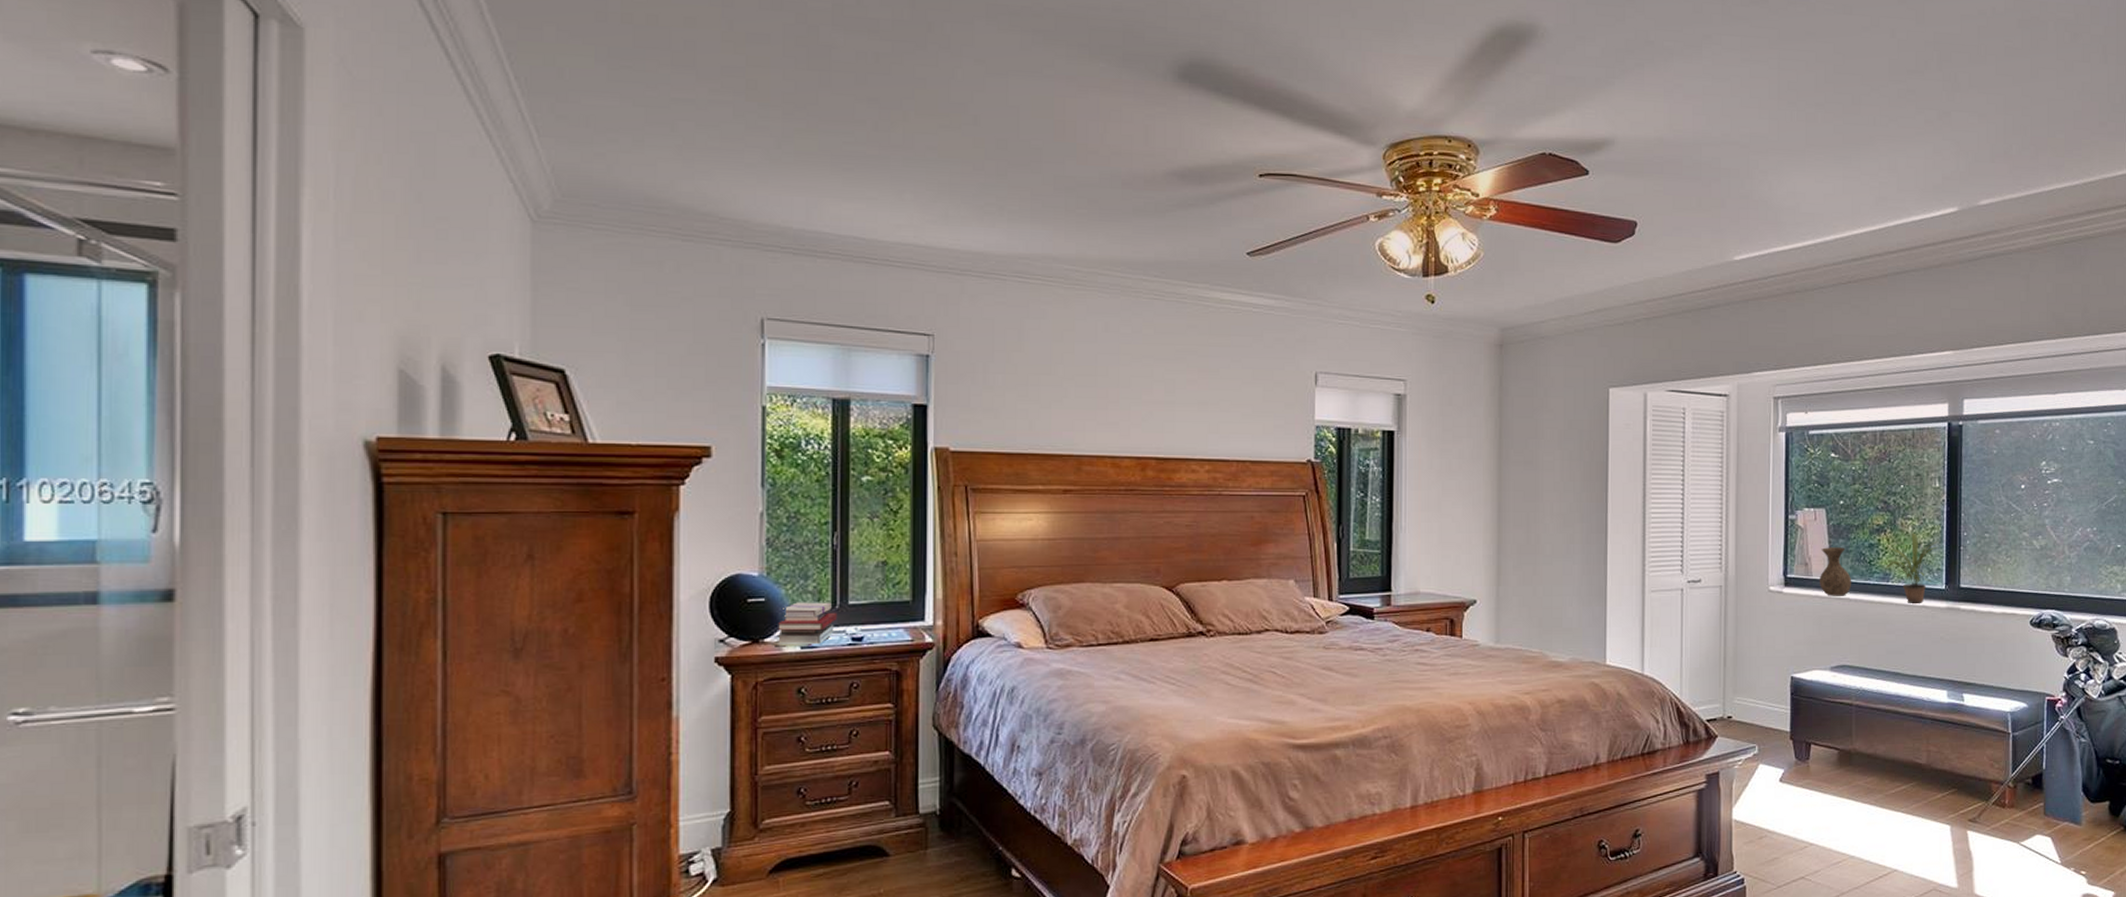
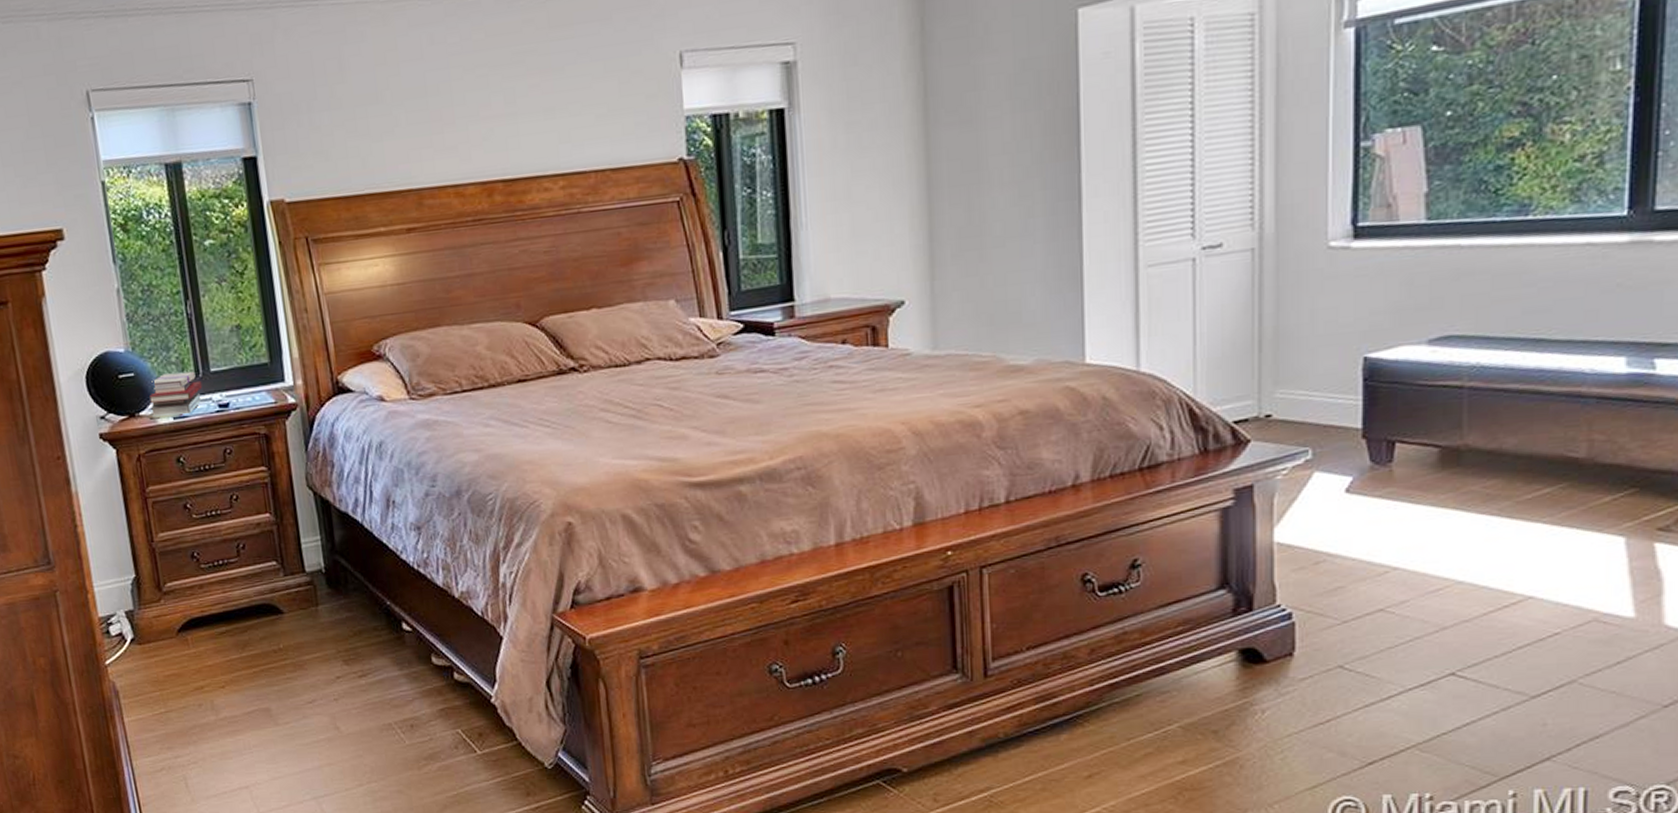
vase: present [1820,547,1852,596] -> none [1411,175,1465,245]
potted plant: present [1885,532,1945,603] -> none [1522,141,1630,242]

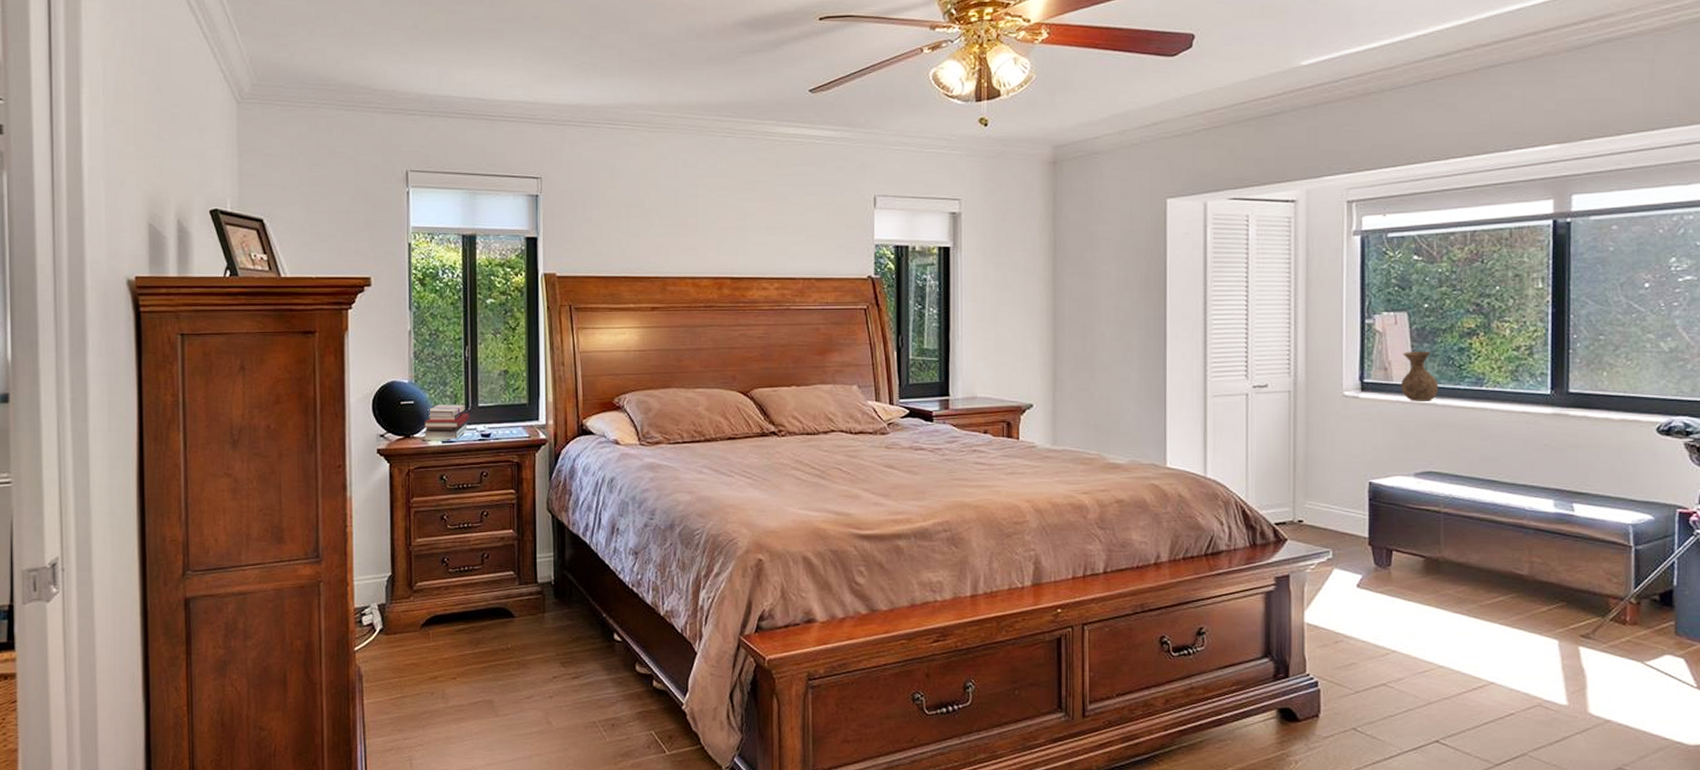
vase: none [1411,175,1465,245] -> present [1401,351,1439,401]

